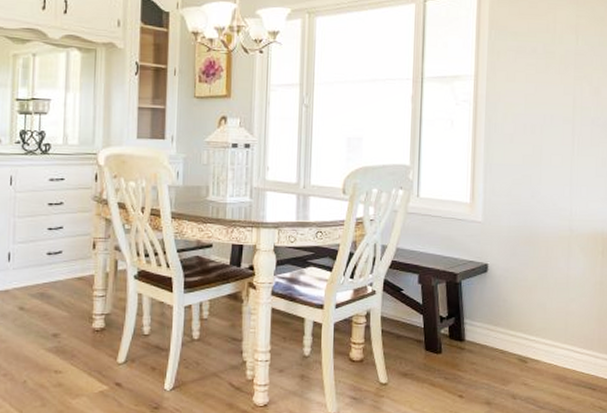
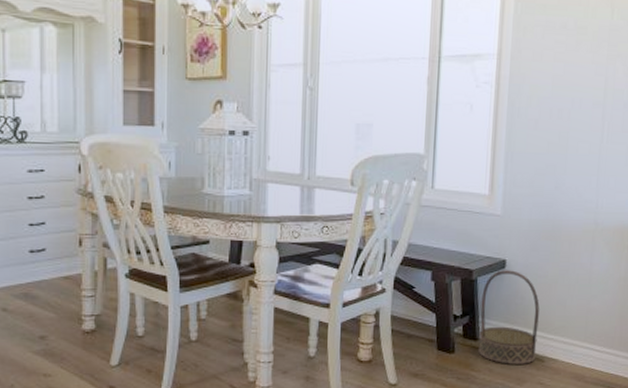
basket: none [464,274,521,365] -> present [478,270,540,364]

